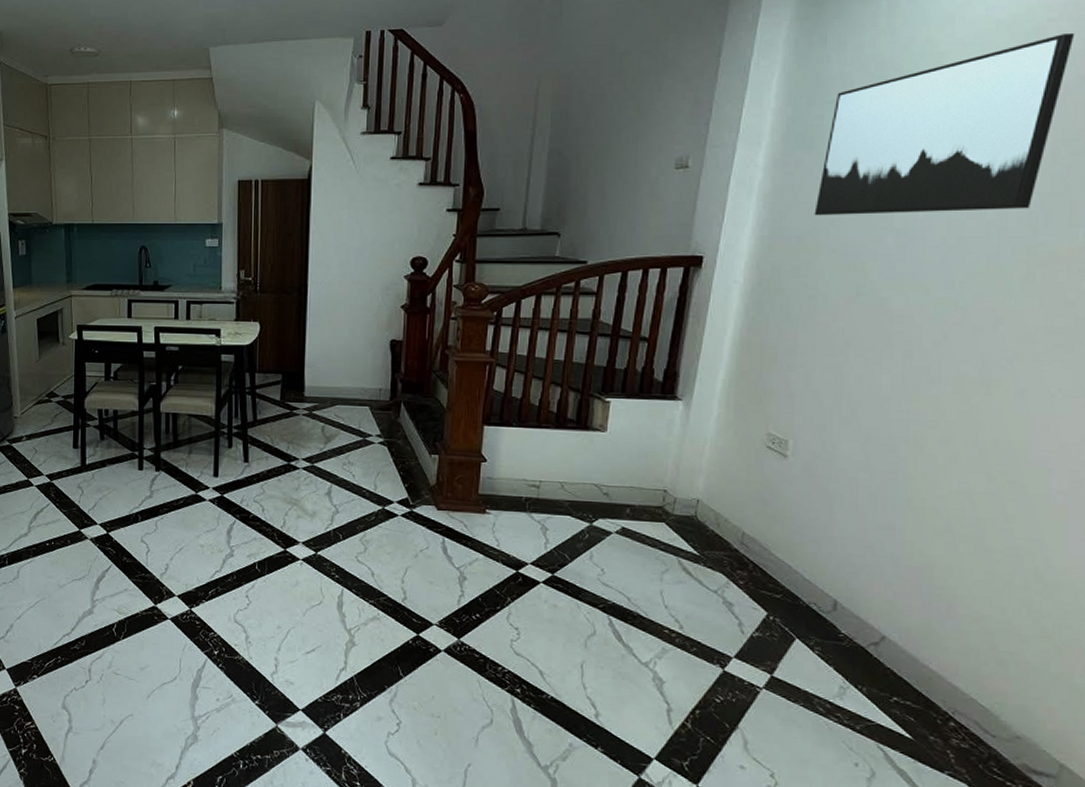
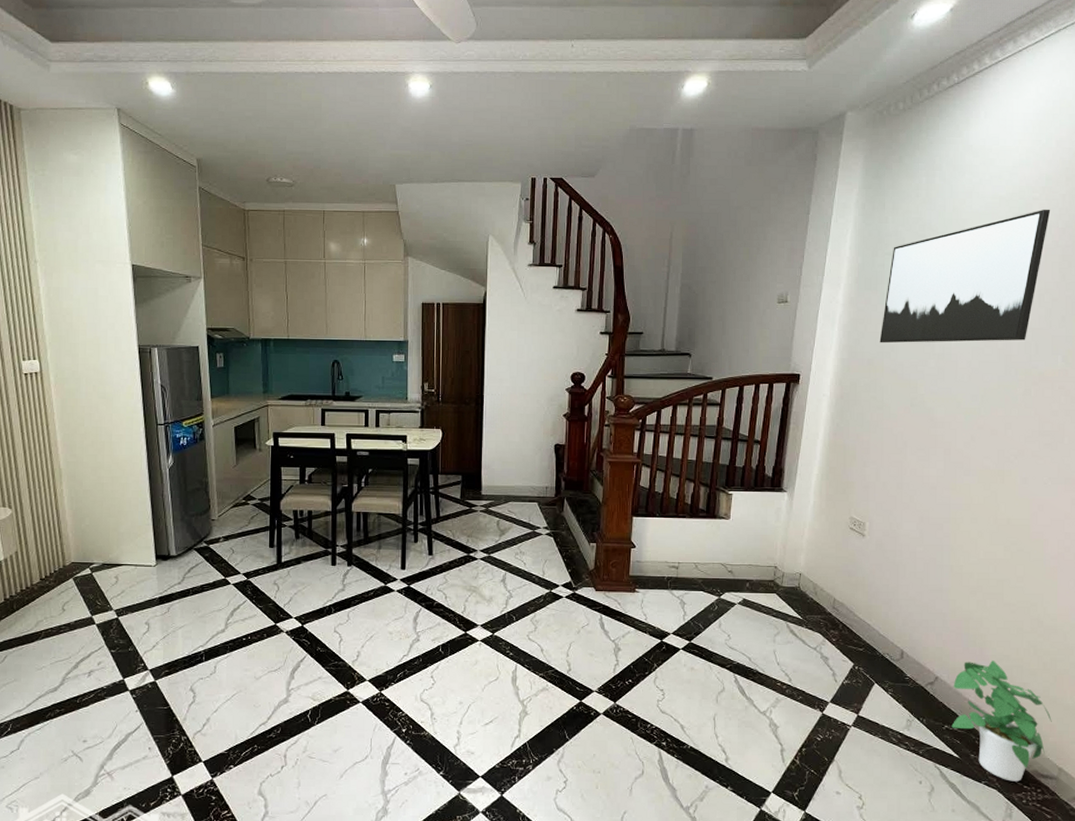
potted plant: none [903,620,1052,776] -> present [951,661,1052,782]

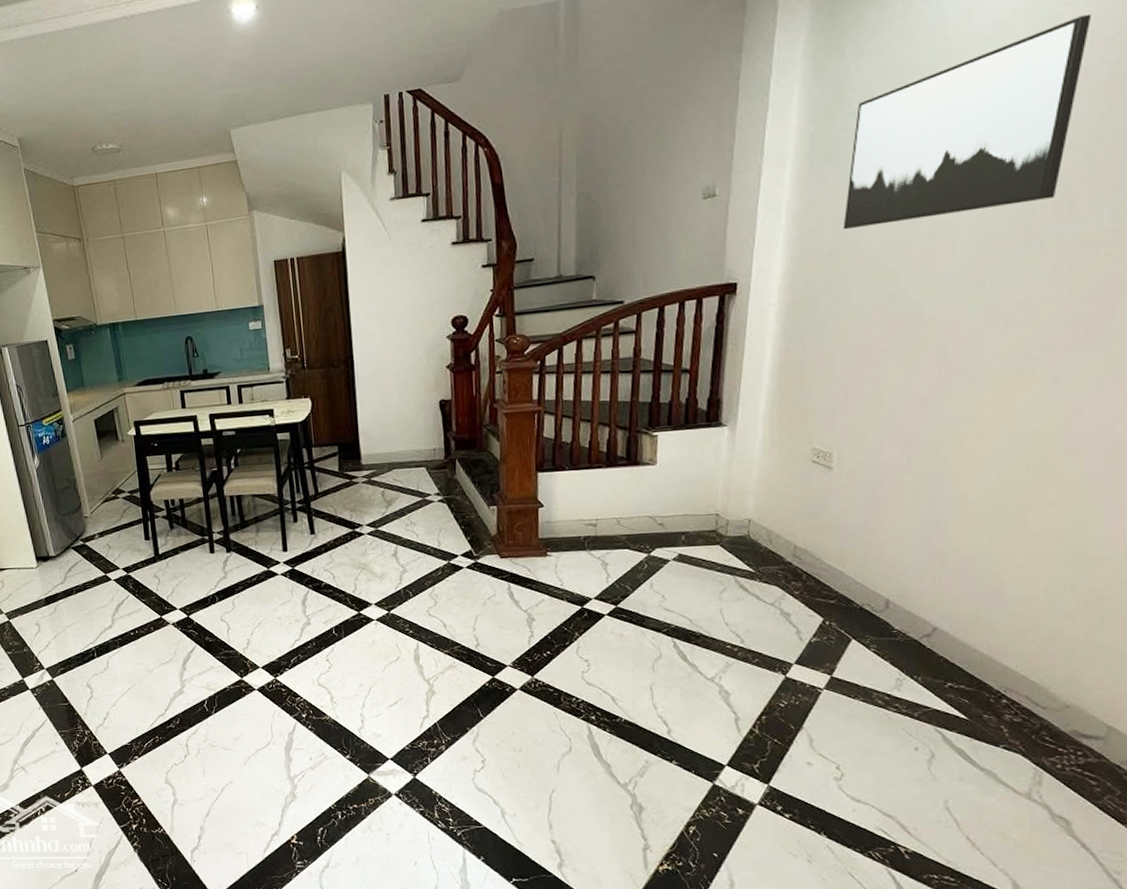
potted plant: present [951,661,1052,782] -> none [956,604,1098,744]

